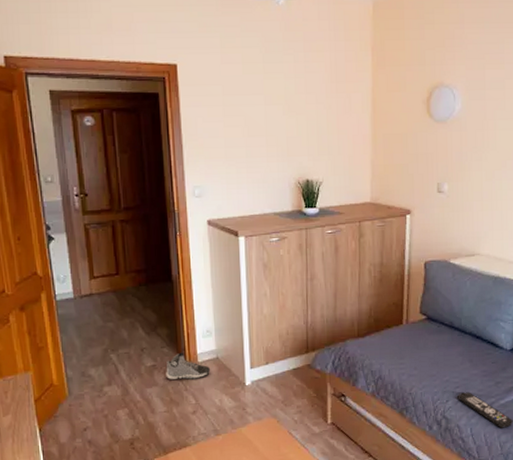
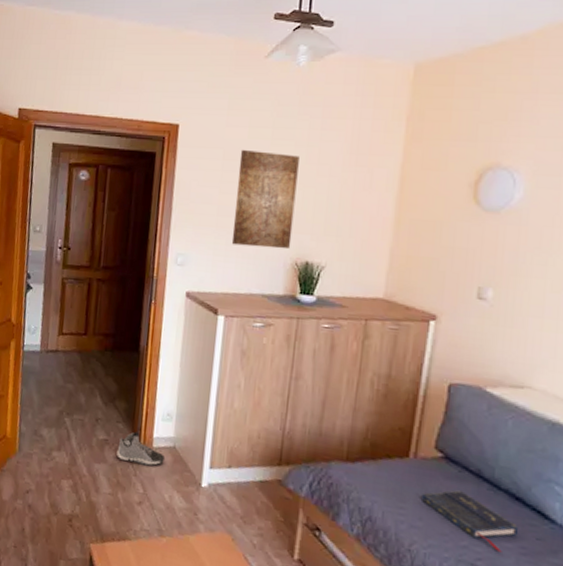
wall art: none [237,84,293,173] -> present [231,149,300,250]
book: none [414,341,481,378] -> present [420,490,519,552]

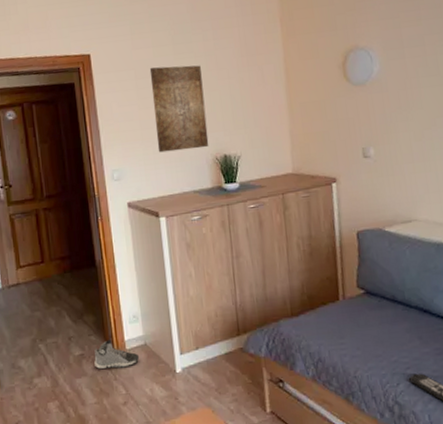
book: present [420,490,519,552] -> none [354,317,432,358]

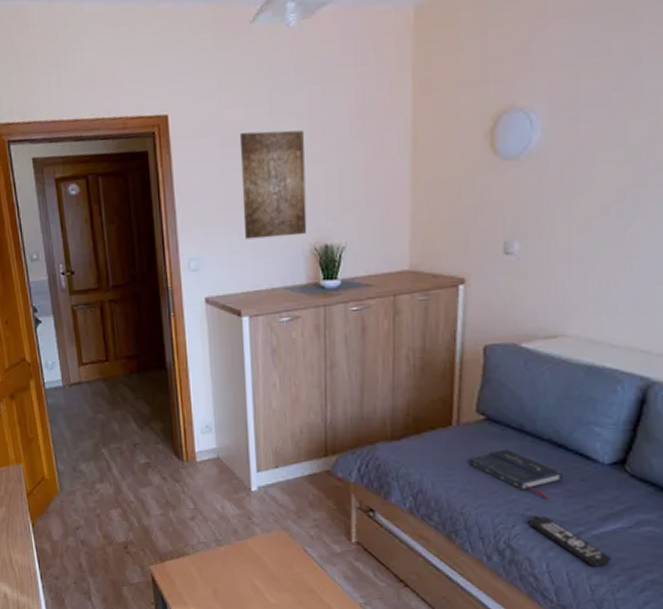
sneaker: present [94,339,140,369] -> none [161,449,211,481]
book: none [354,317,432,358] -> present [467,448,564,499]

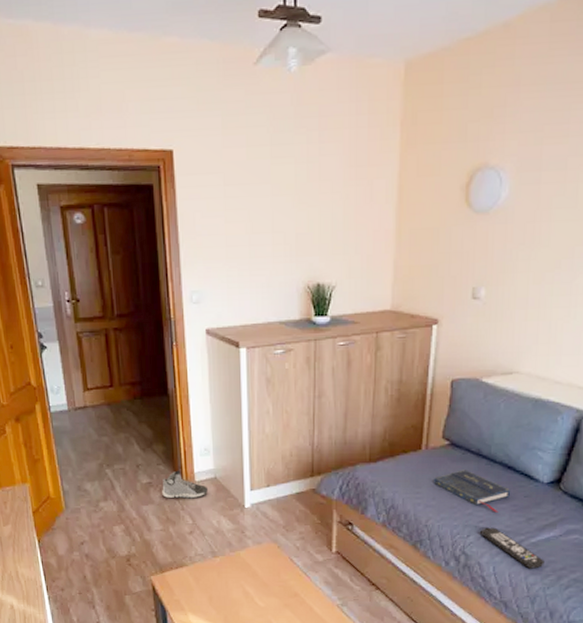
sneaker: none [161,449,211,481] -> present [162,470,209,499]
wall art: present [239,130,307,240] -> none [241,171,302,275]

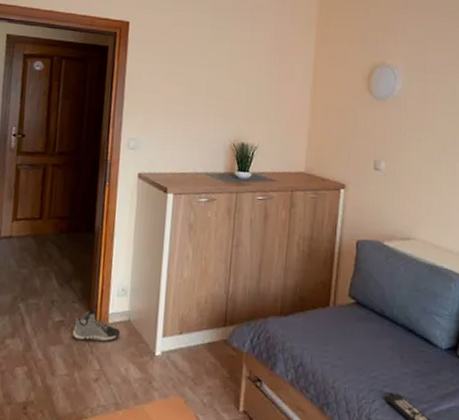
book: present [433,470,511,513] -> none [340,330,413,377]

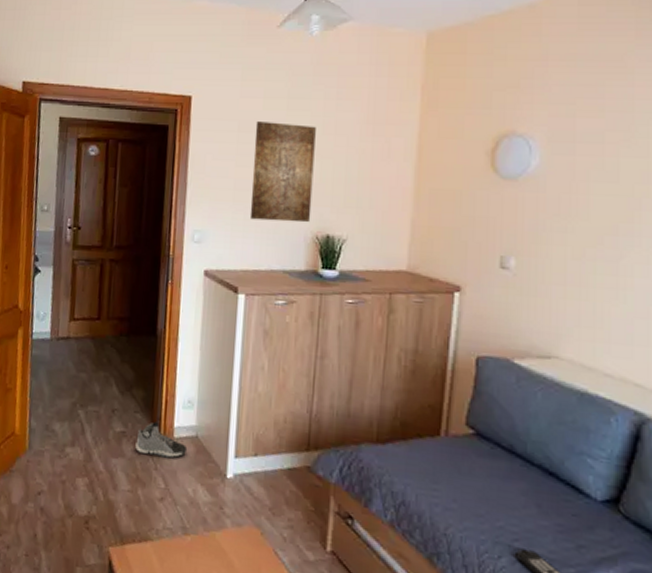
wall art: none [178,45,234,133] -> present [249,120,316,223]

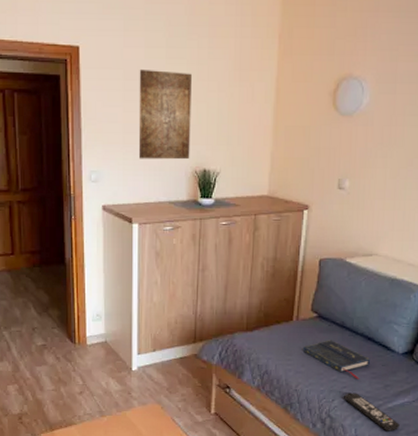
sneaker: present [135,421,188,459] -> none [55,334,99,361]
book: none [454,468,554,531] -> present [302,340,371,379]

